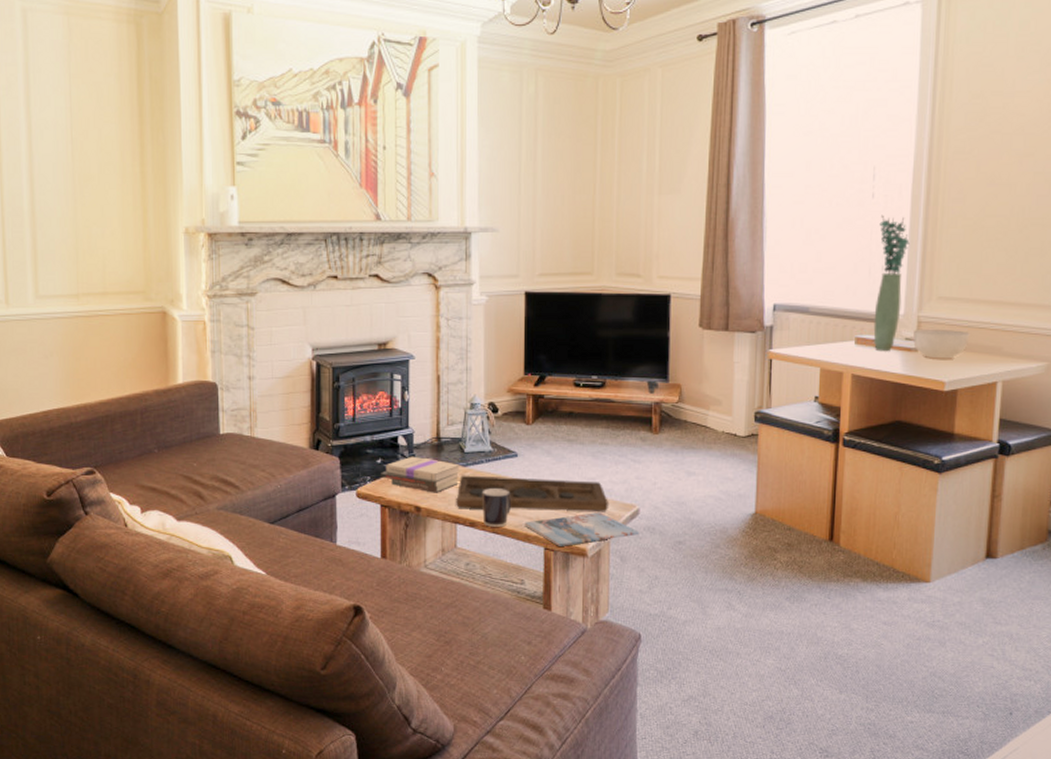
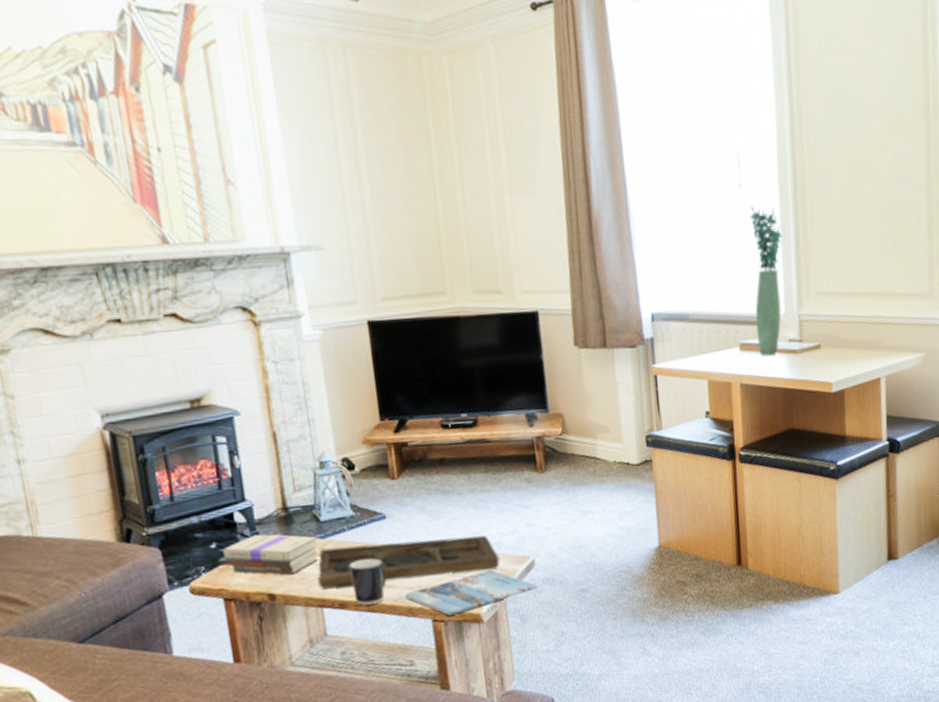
bowl: present [913,330,970,359] -> none [796,326,851,360]

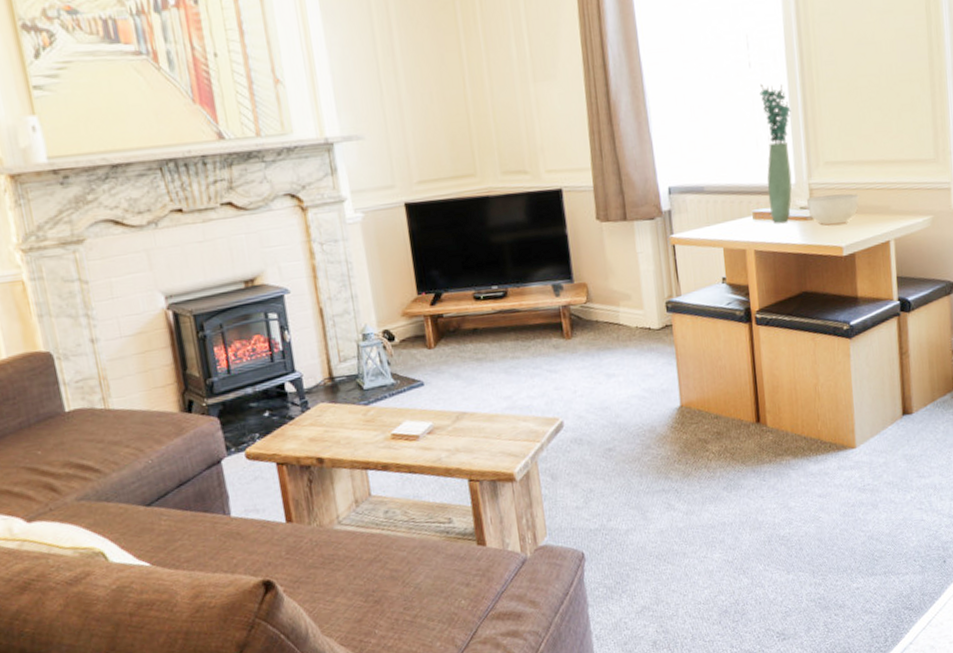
books: present [218,534,319,575] -> none [271,402,363,440]
decorative tray: present [318,535,500,589] -> none [362,399,530,452]
mug: present [348,558,387,606] -> none [390,423,425,467]
magazine: present [404,570,539,616] -> none [442,431,567,475]
bowl: none [796,326,851,360] -> present [807,193,859,226]

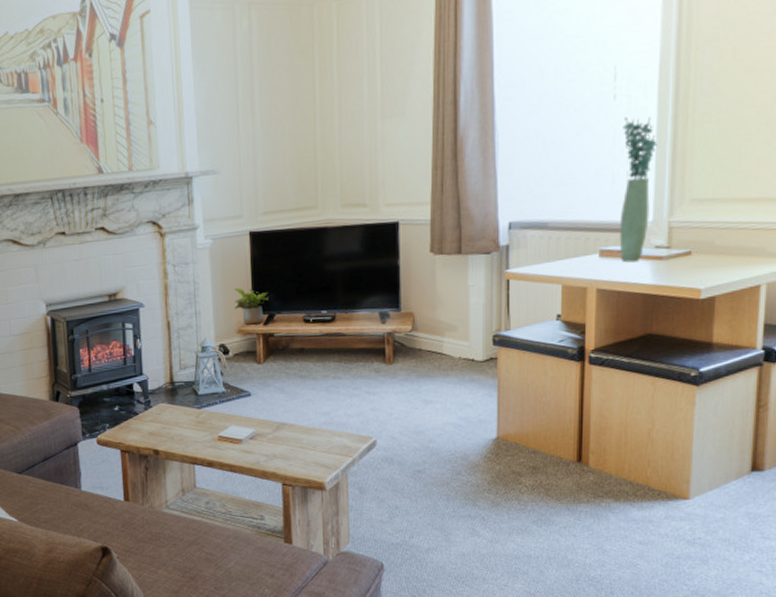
potted plant: none [393,265,433,308] -> present [234,288,269,326]
bowl: present [807,193,859,226] -> none [664,233,729,266]

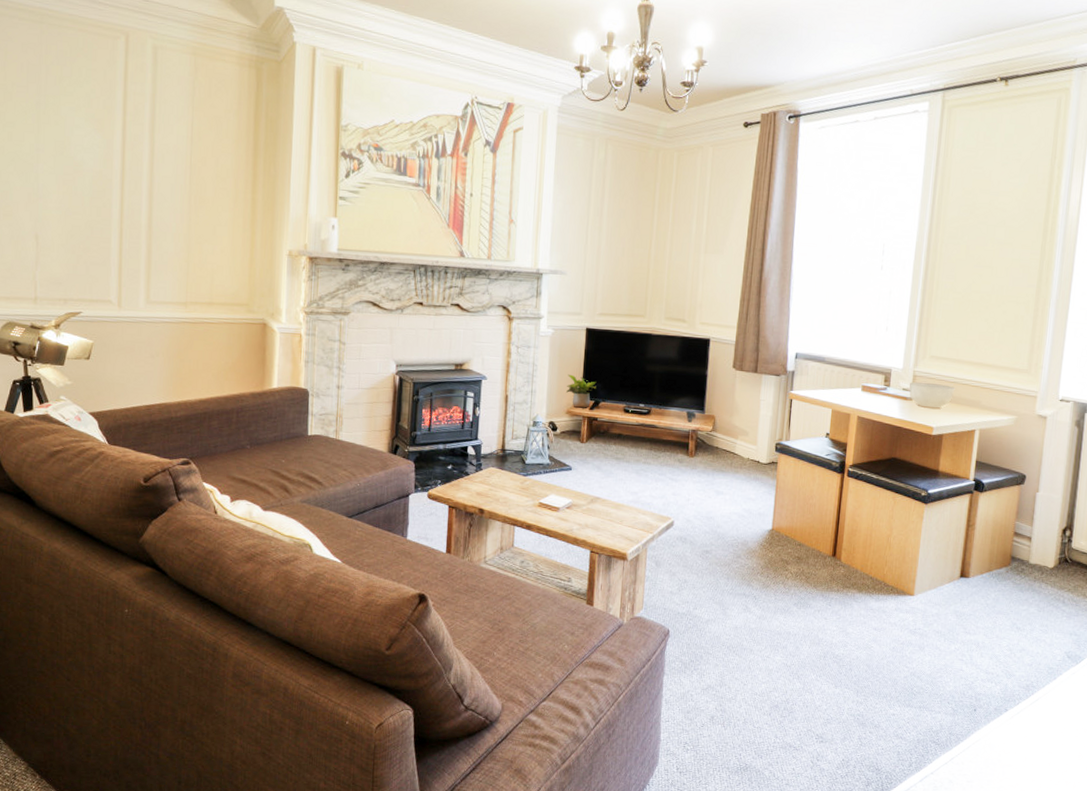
vase: present [619,117,657,263] -> none [877,284,910,399]
bowl: none [664,233,729,266] -> present [909,382,955,409]

